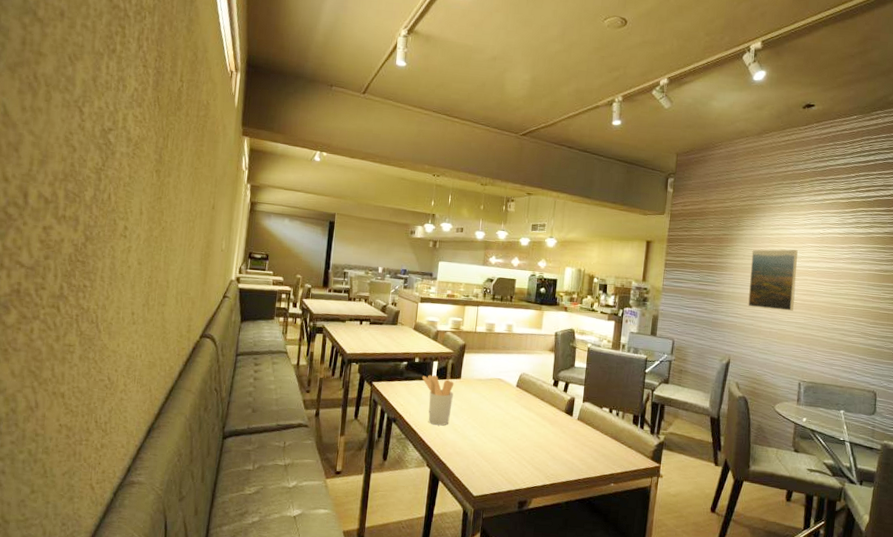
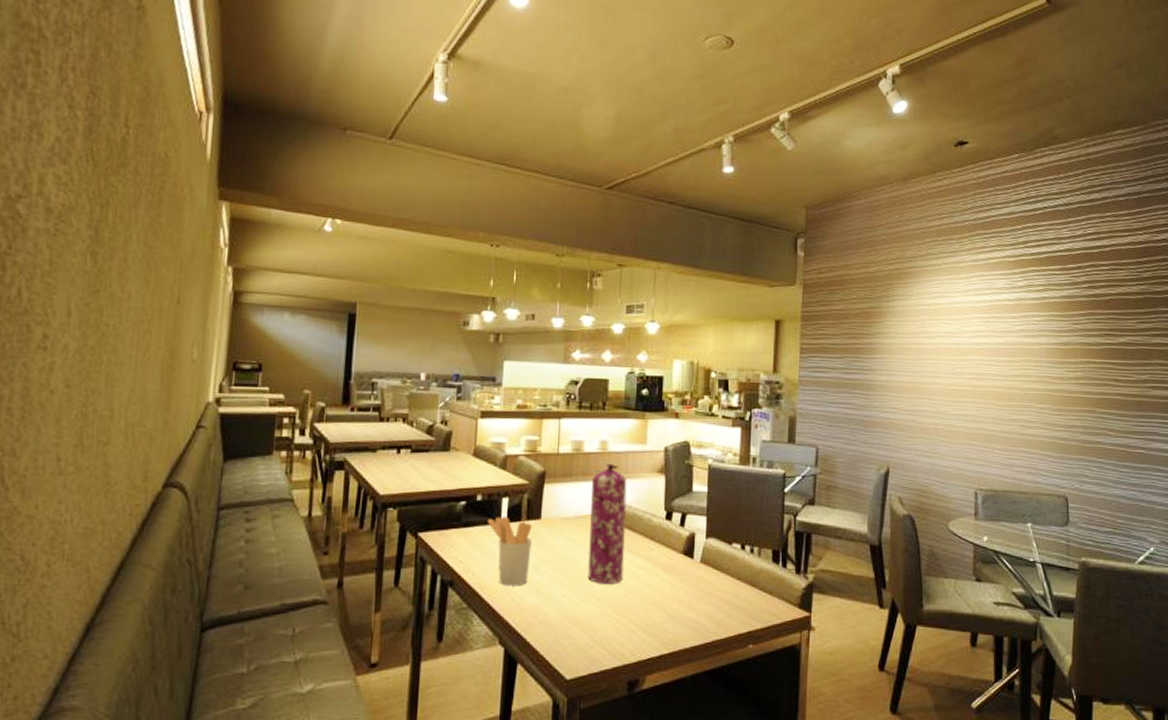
gas cylinder: none [493,341,526,430] -> present [588,463,627,585]
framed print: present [748,249,798,311] -> none [906,322,962,401]

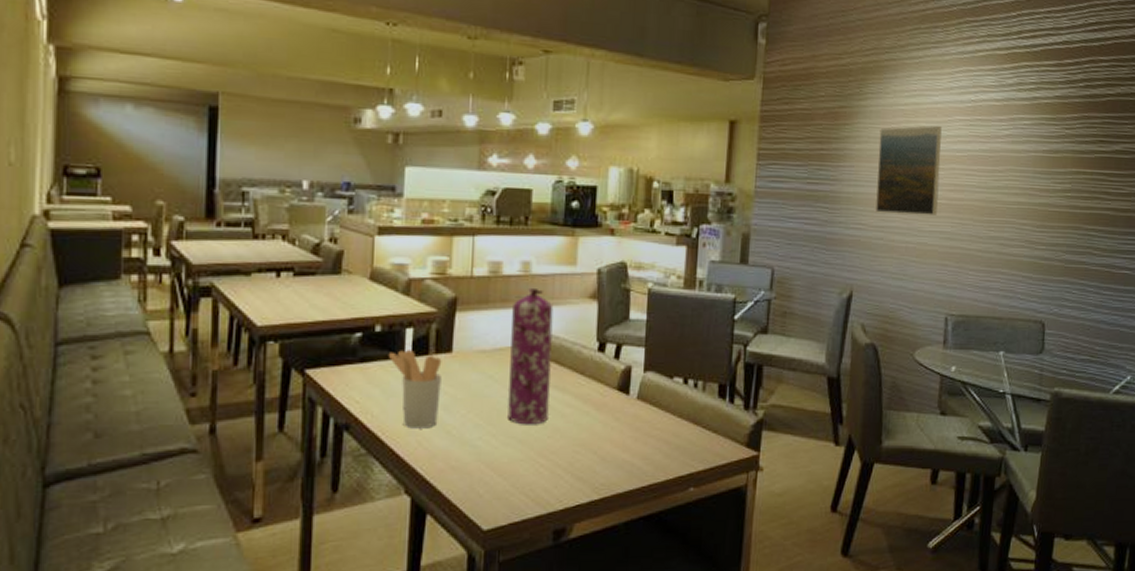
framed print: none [906,322,962,401] -> present [875,125,942,216]

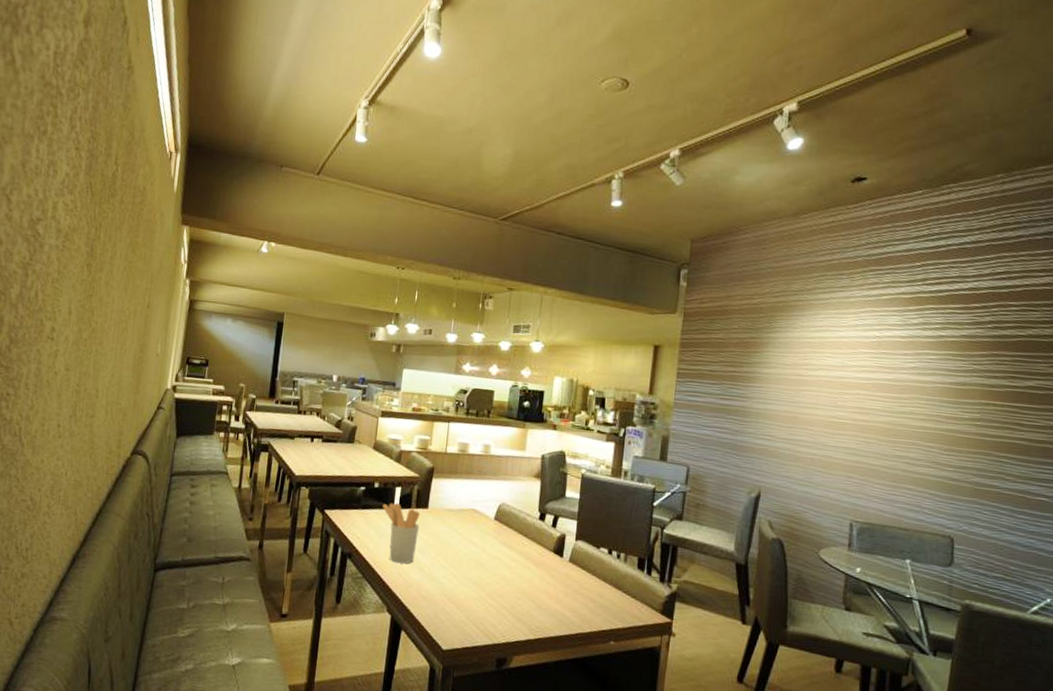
gas cylinder: present [508,287,553,425] -> none [466,465,506,572]
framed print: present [875,125,942,216] -> none [783,356,847,433]

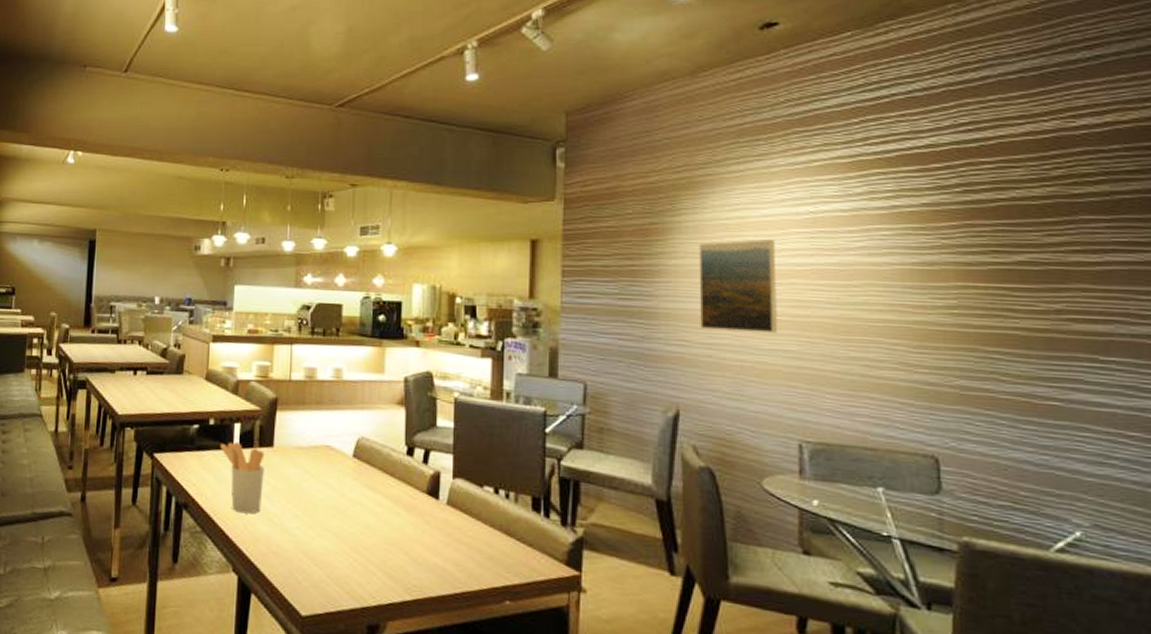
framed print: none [783,356,847,433] -> present [699,239,777,333]

